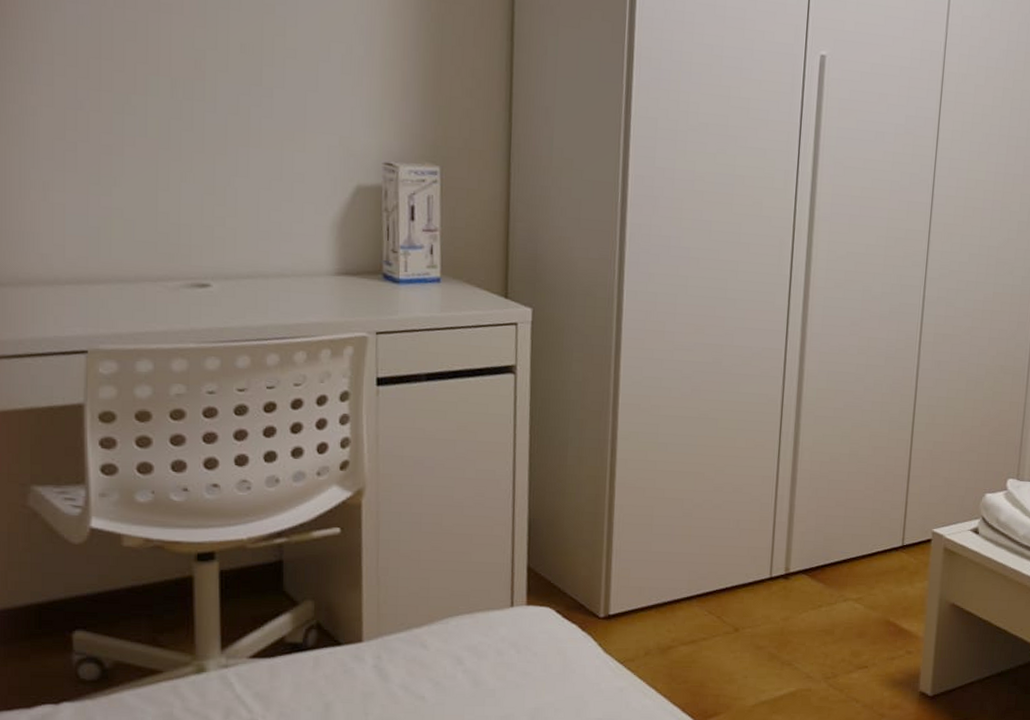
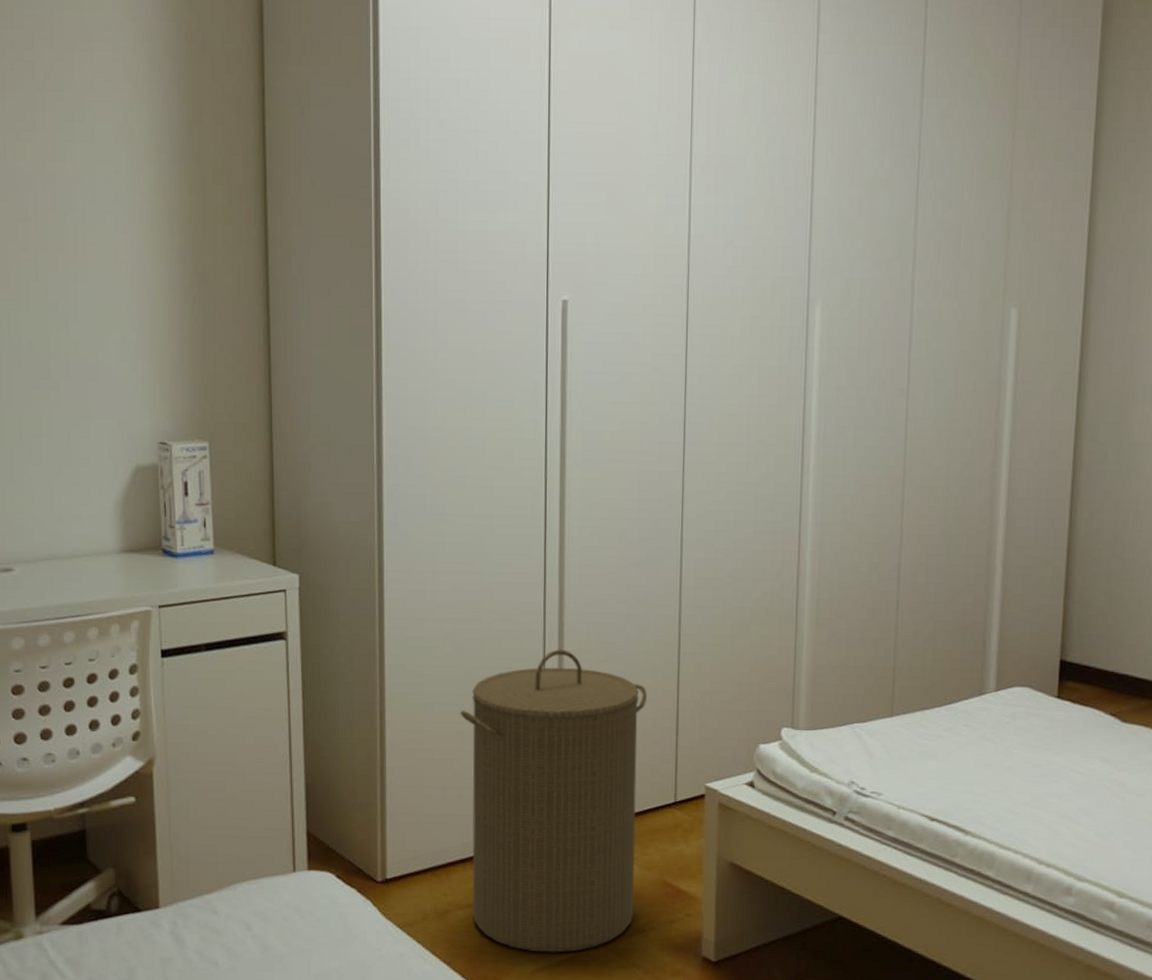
laundry hamper: none [694,395,882,688] -> present [460,648,648,953]

